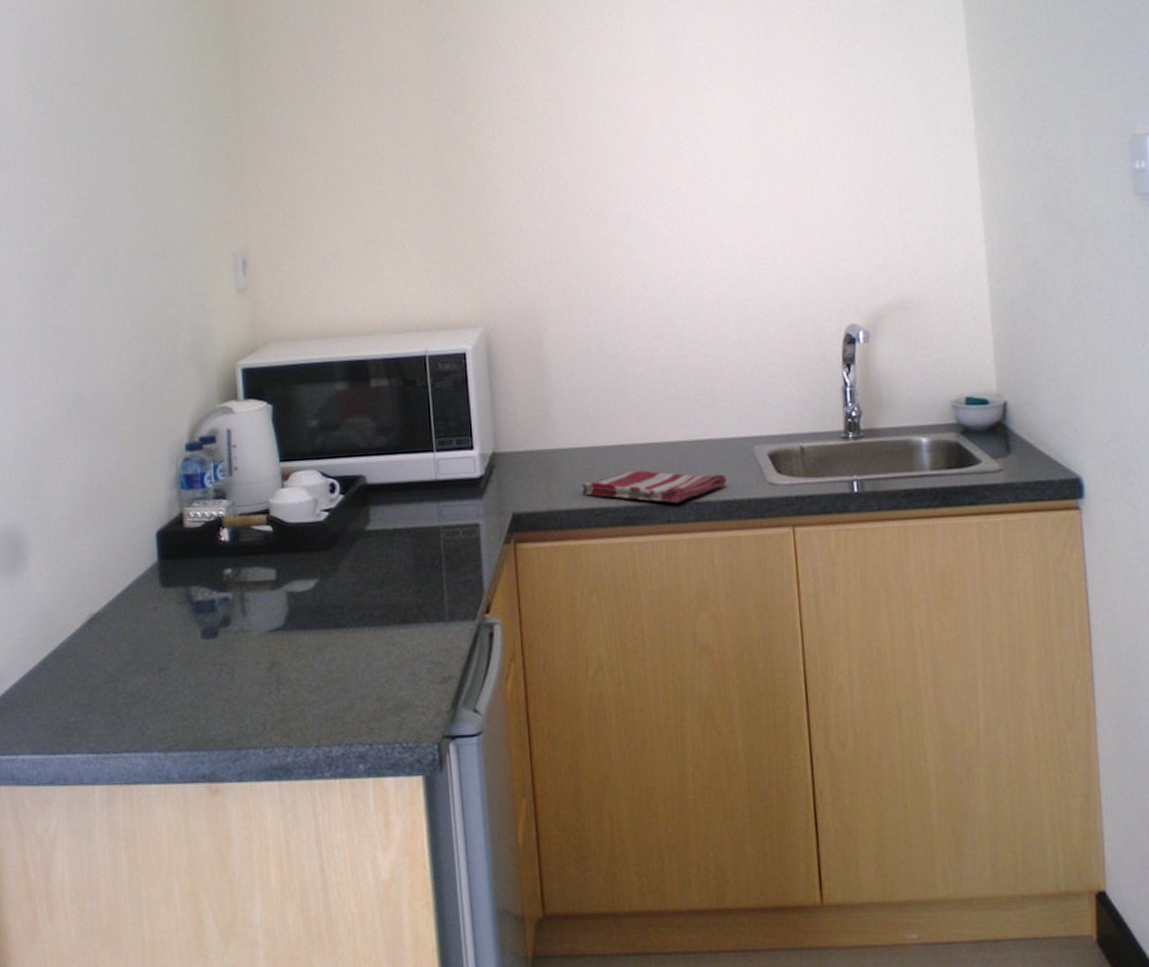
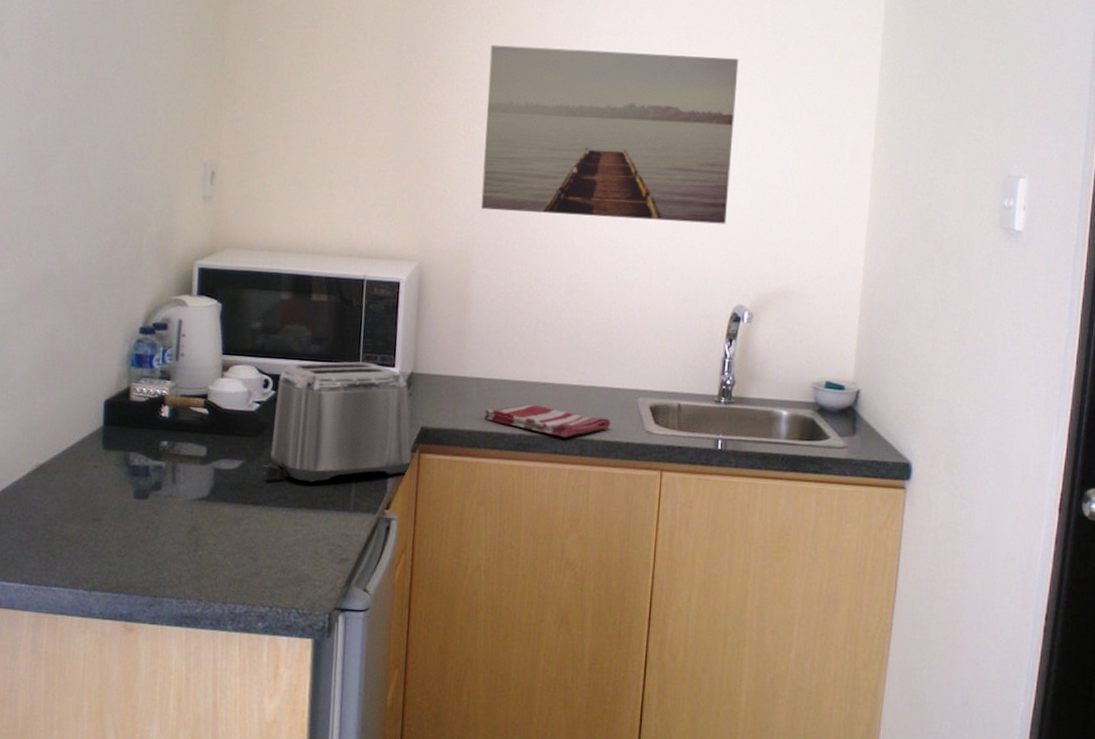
toaster: none [340,448,508,597] -> present [262,361,413,483]
wall art: none [529,50,821,258] -> present [481,44,739,224]

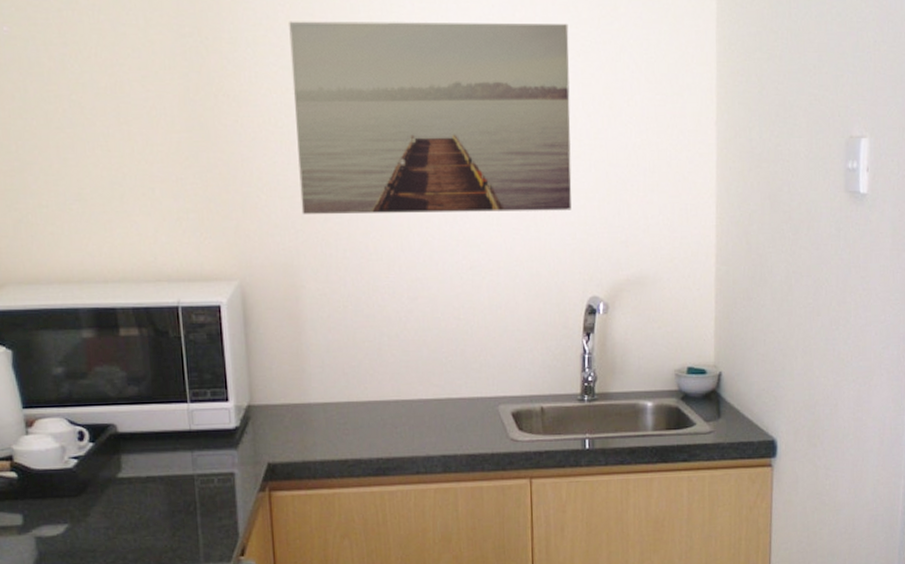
toaster: present [262,361,413,483] -> none [92,399,263,541]
dish towel: present [484,404,611,438] -> none [336,425,473,457]

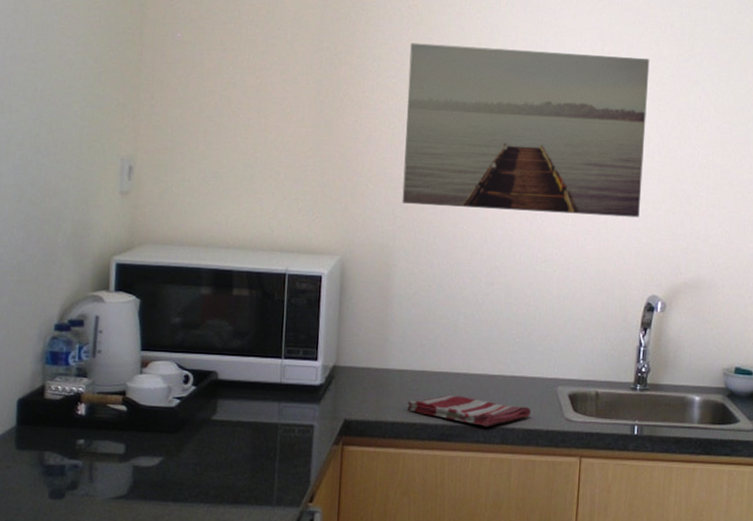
dish towel: none [336,425,473,457] -> present [407,394,532,427]

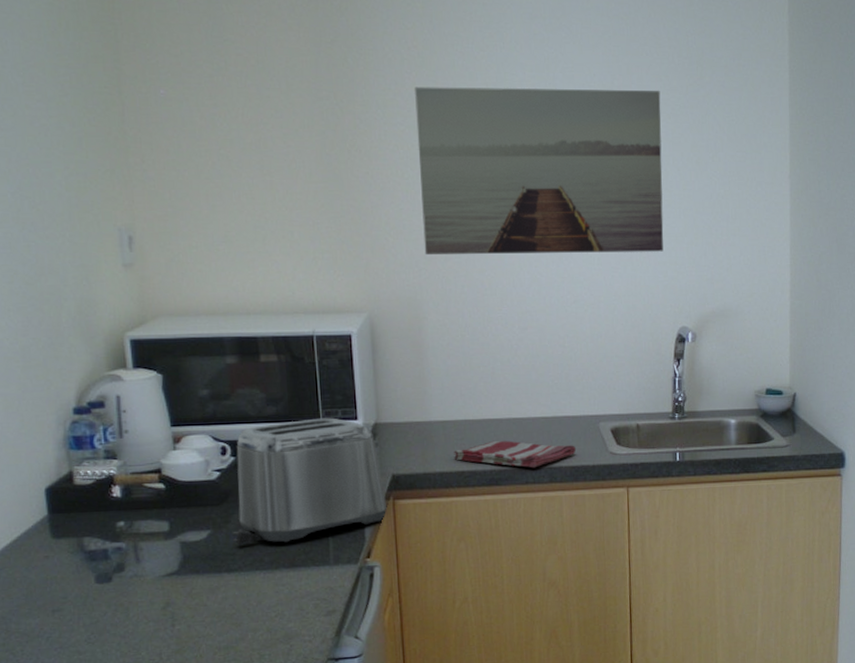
toaster: none [182,355,336,478] -> present [232,418,387,545]

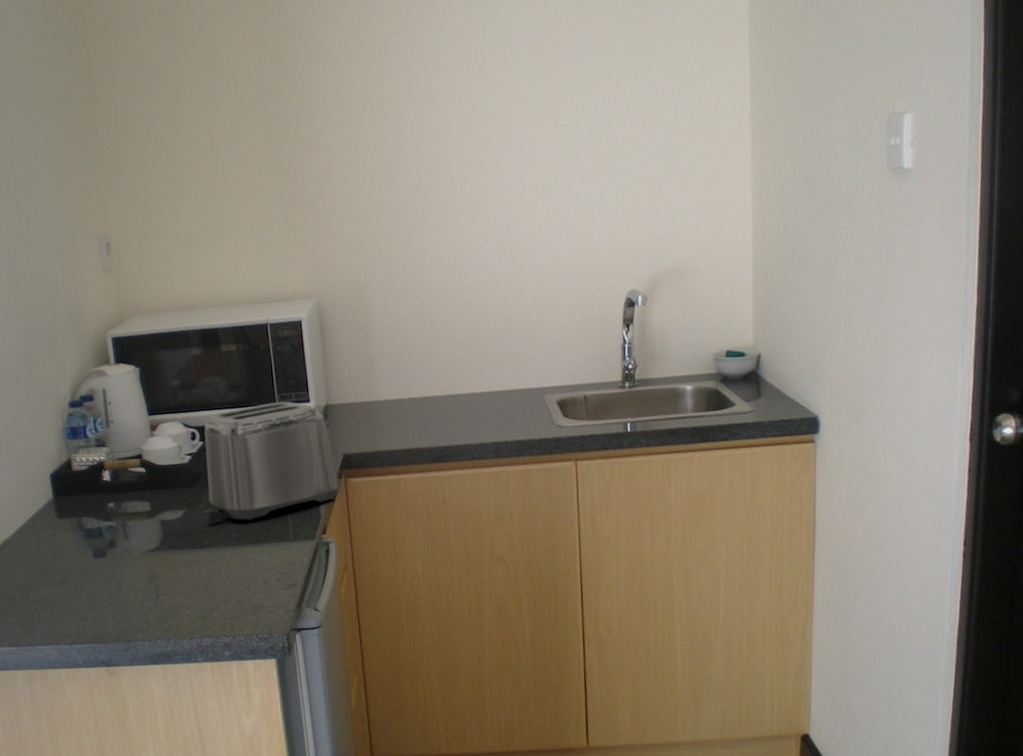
wall art: present [415,86,664,254] -> none [352,38,609,236]
dish towel: present [454,440,577,468] -> none [401,417,522,444]

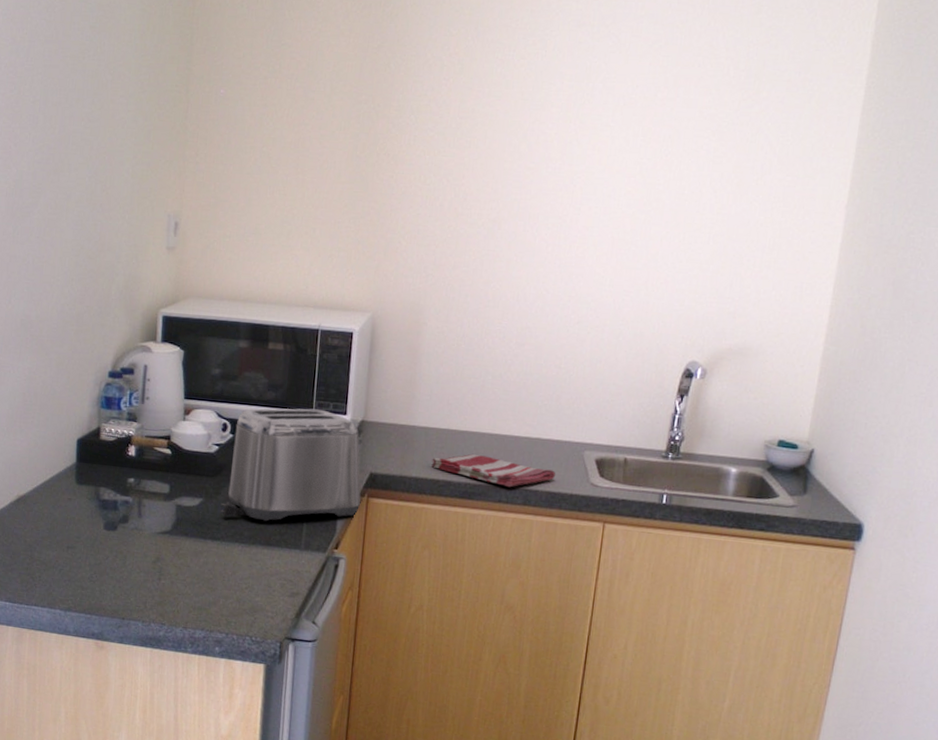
dish towel: none [401,417,522,444] -> present [431,453,556,488]

